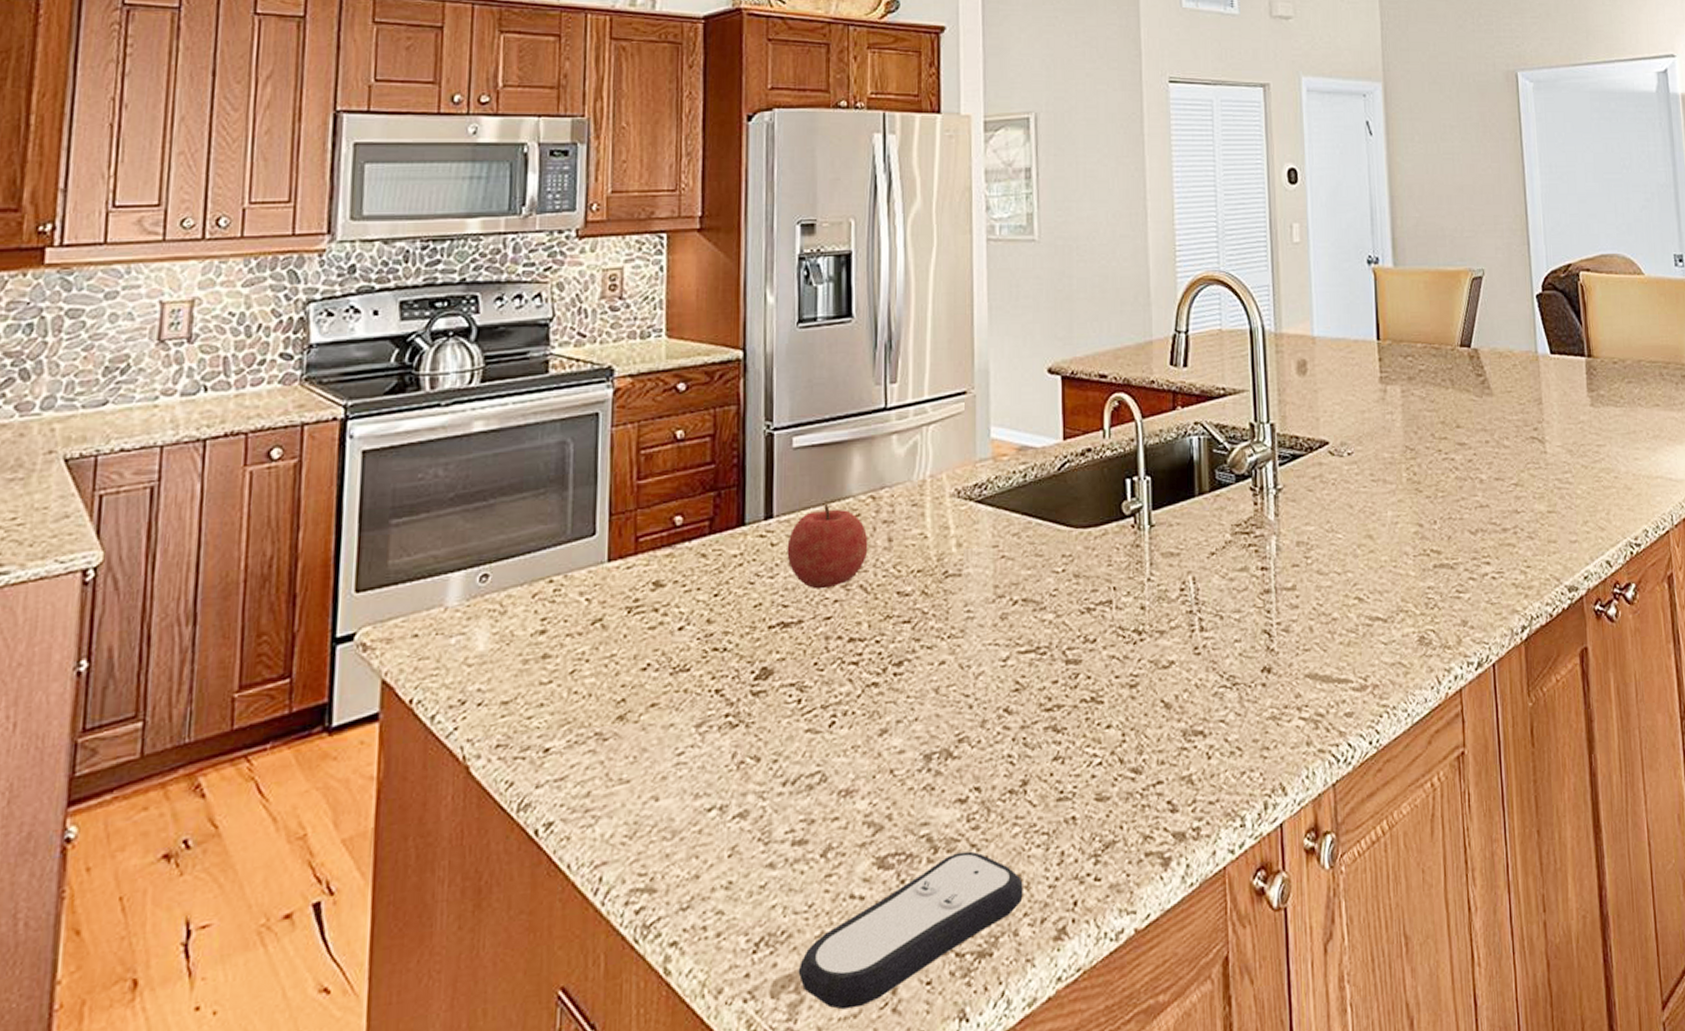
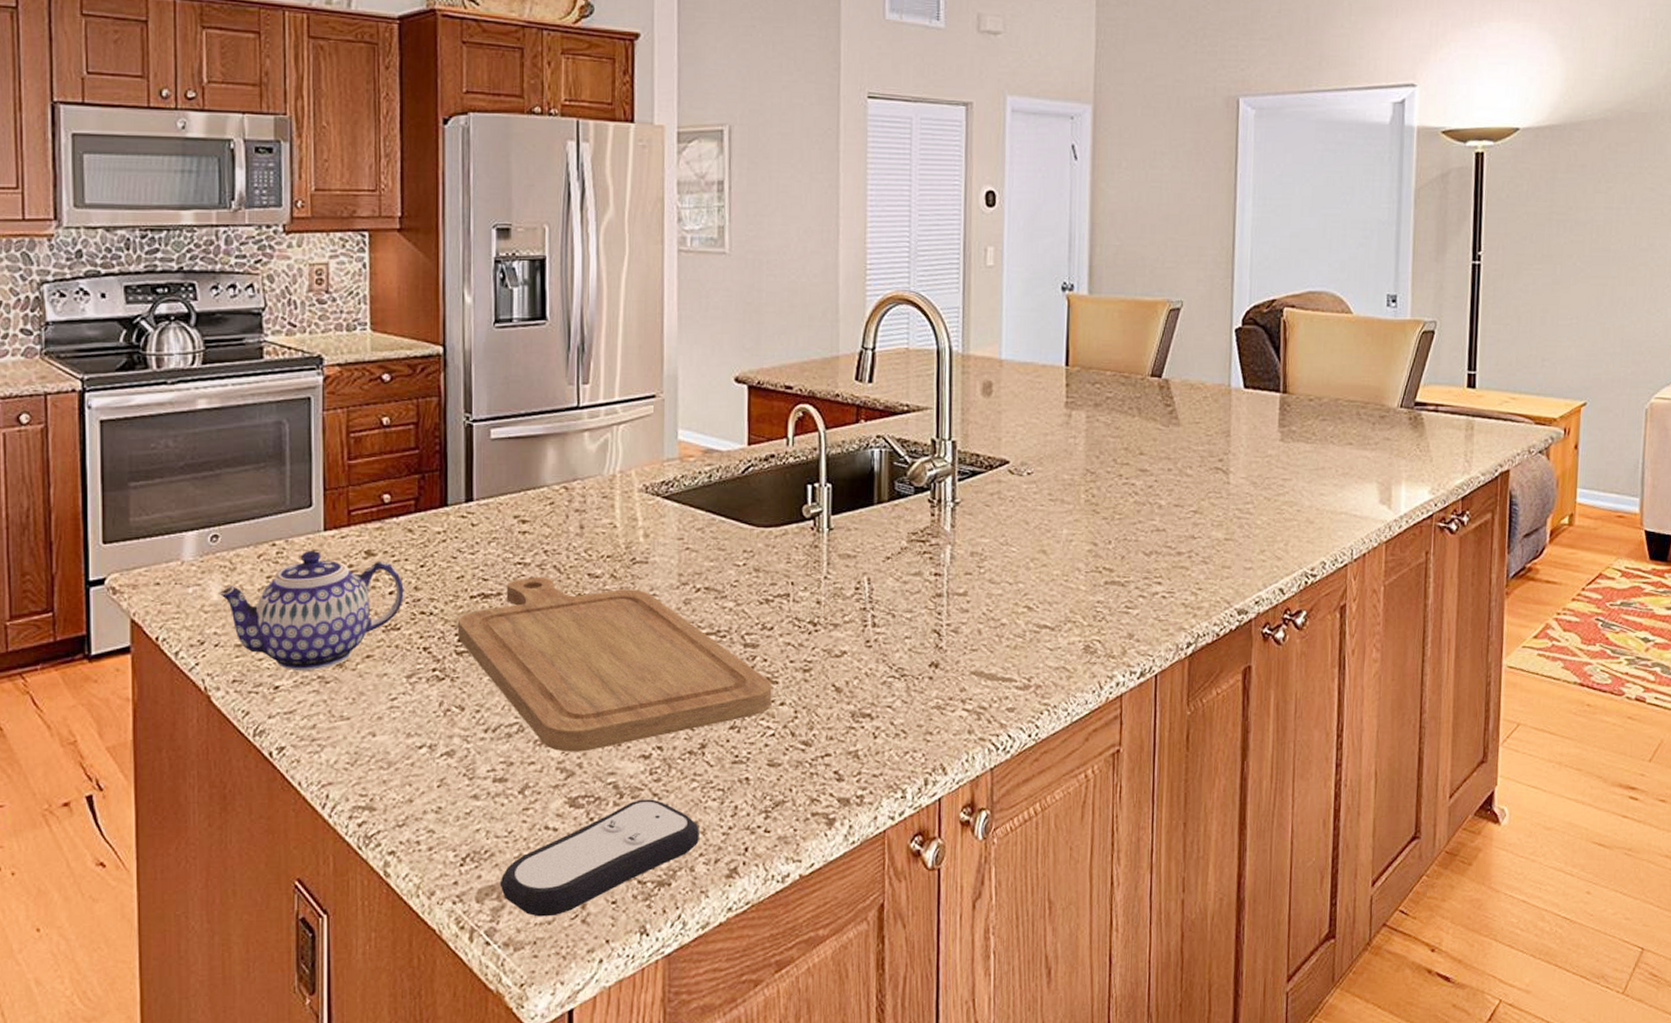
teapot: none [484,584,695,729] -> present [217,550,404,672]
chopping board: none [753,599,1098,803] -> present [457,577,772,752]
fruit: present [787,503,868,589] -> none [486,491,562,567]

